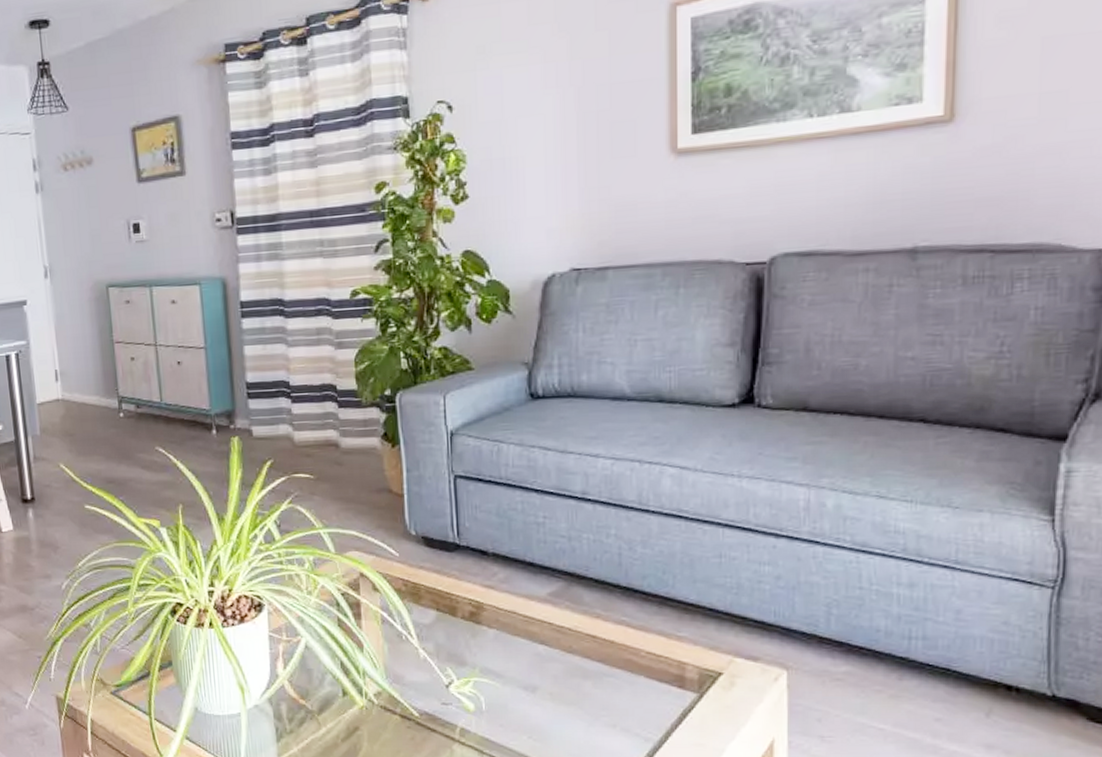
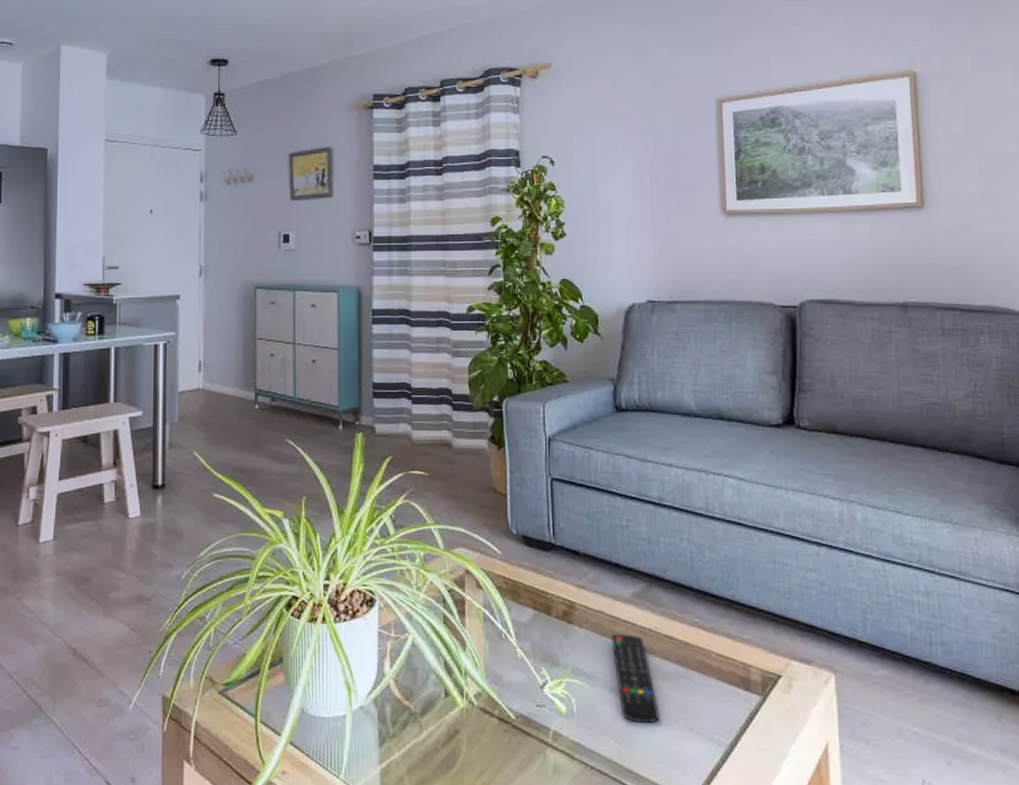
remote control: none [525,634,580,721] -> present [612,634,660,724]

